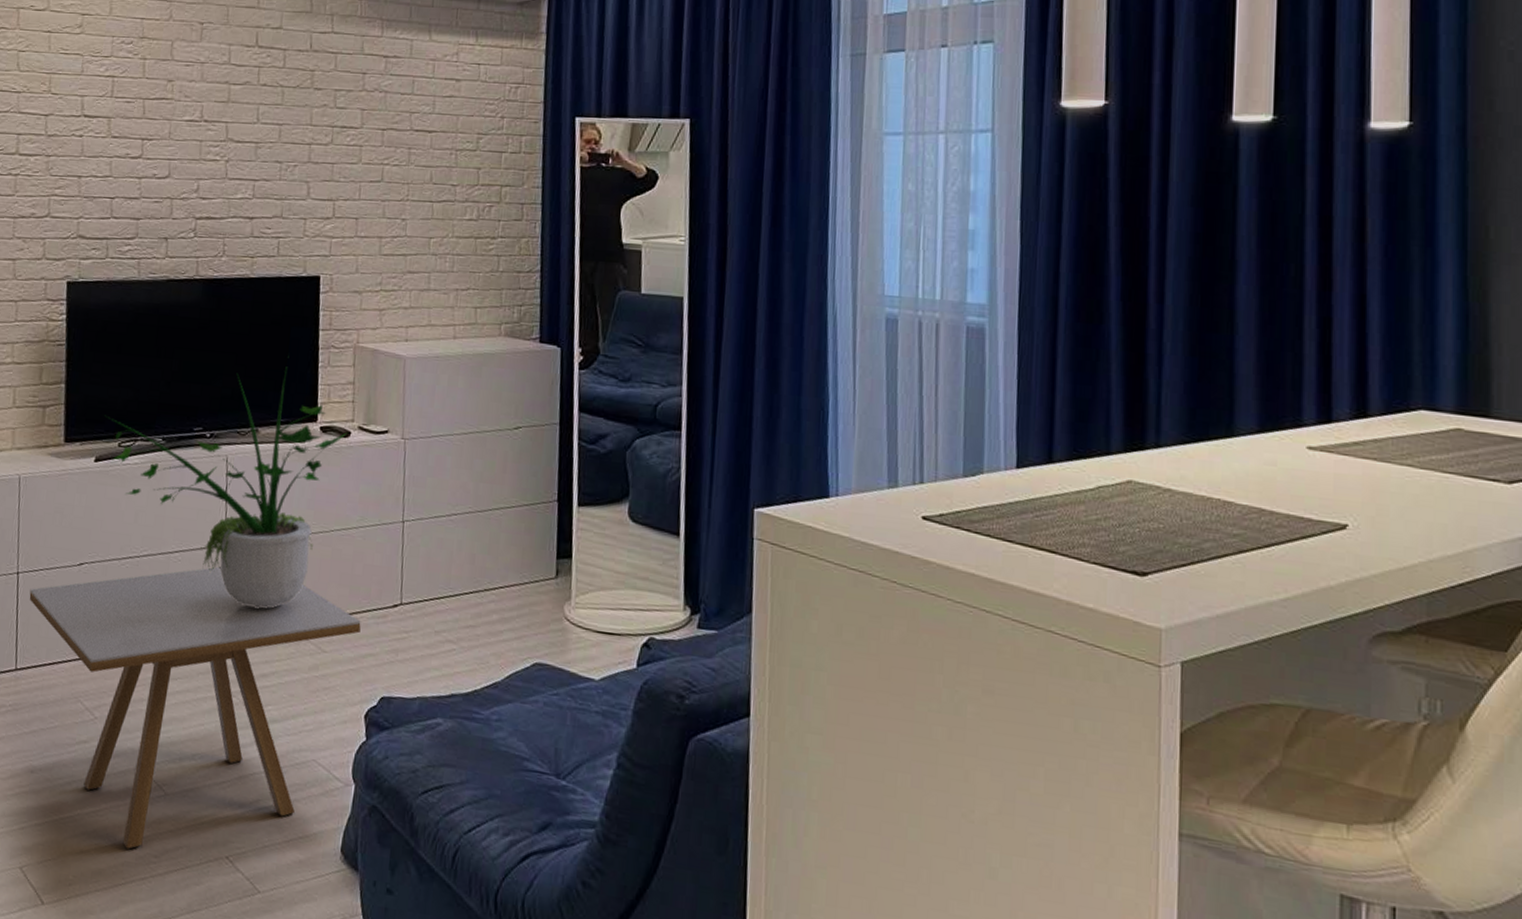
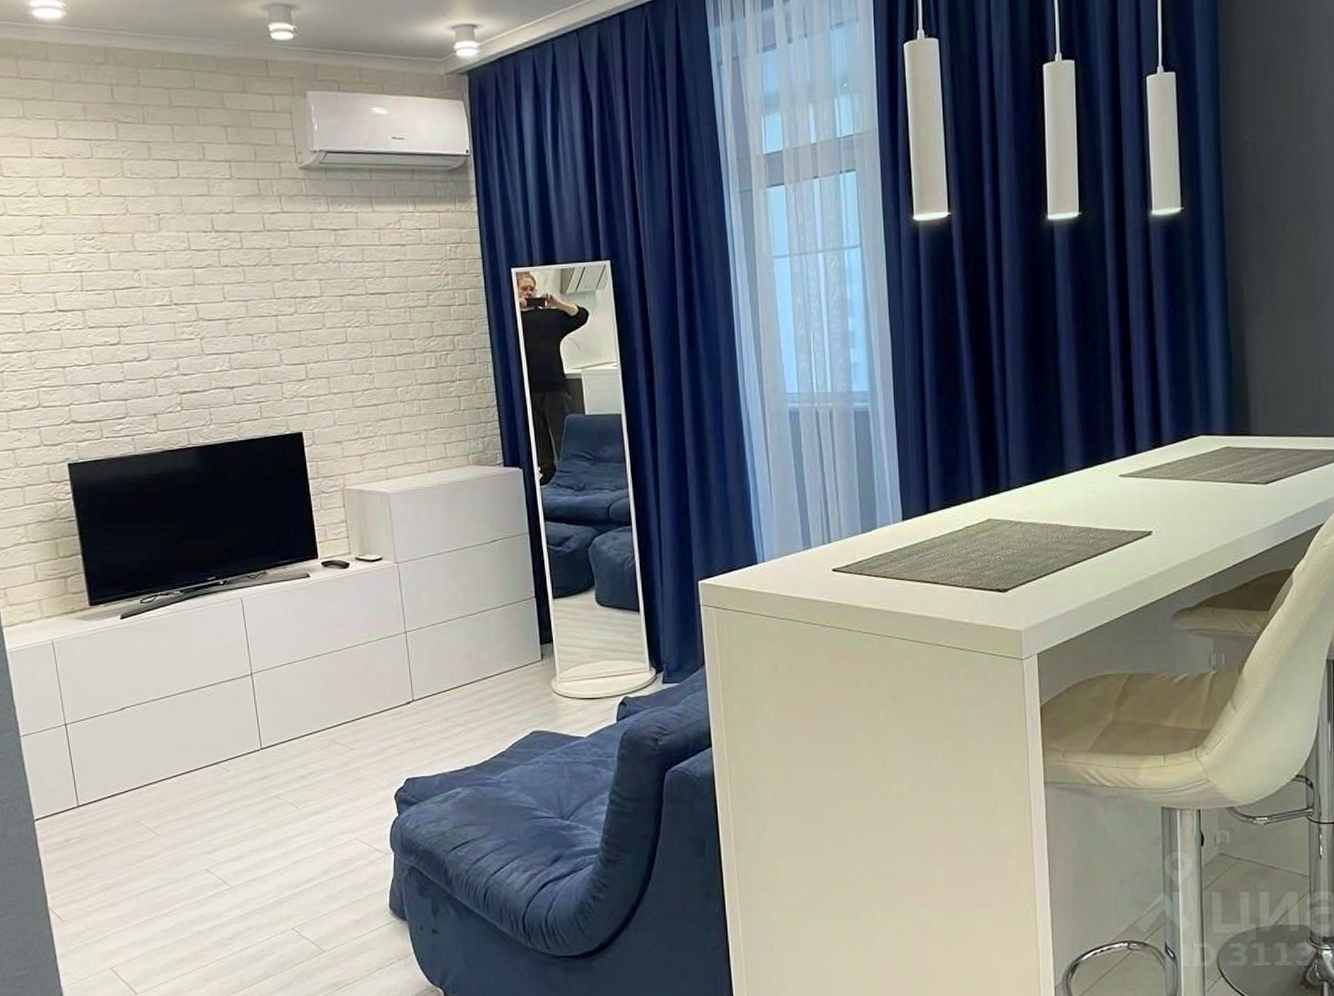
side table: present [29,566,361,850] -> none [79,693,381,937]
potted plant: present [105,355,348,609] -> none [123,505,347,723]

